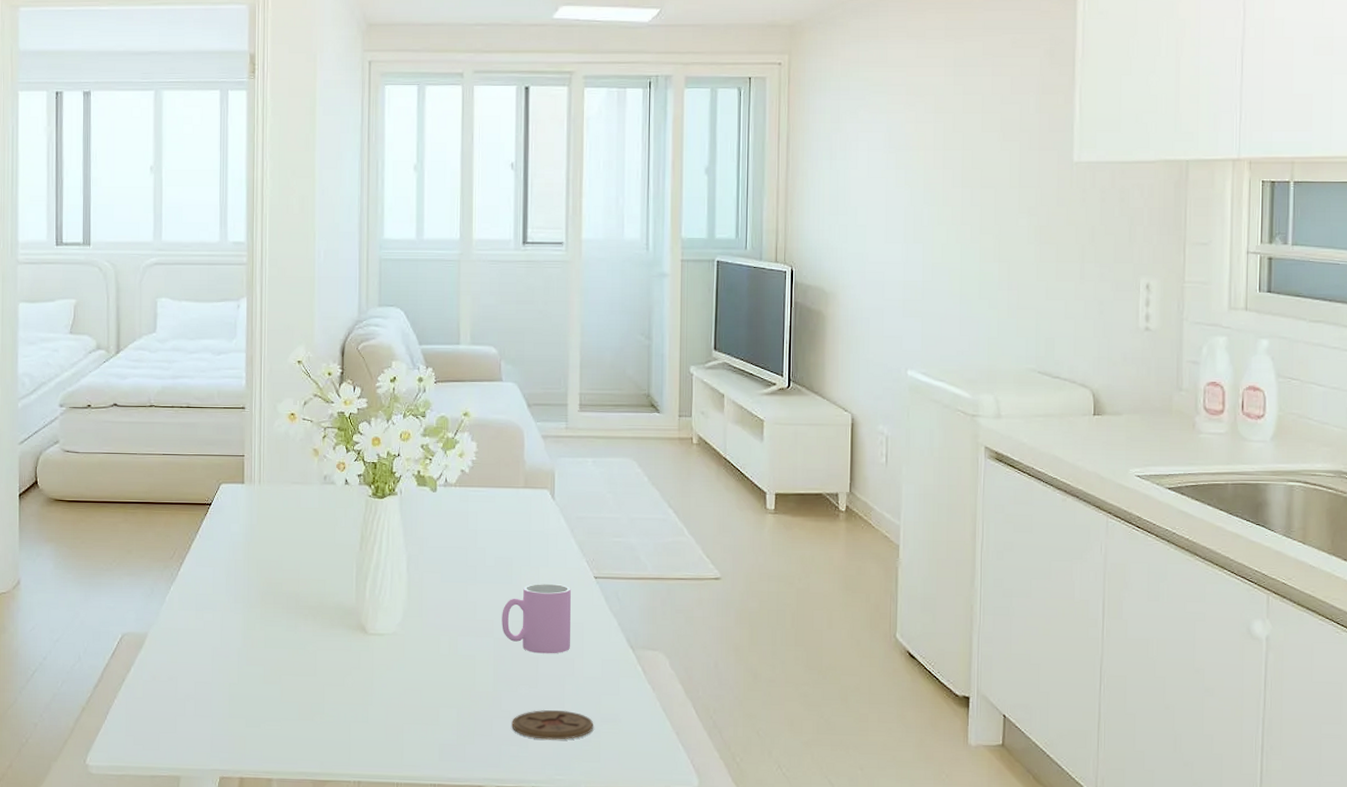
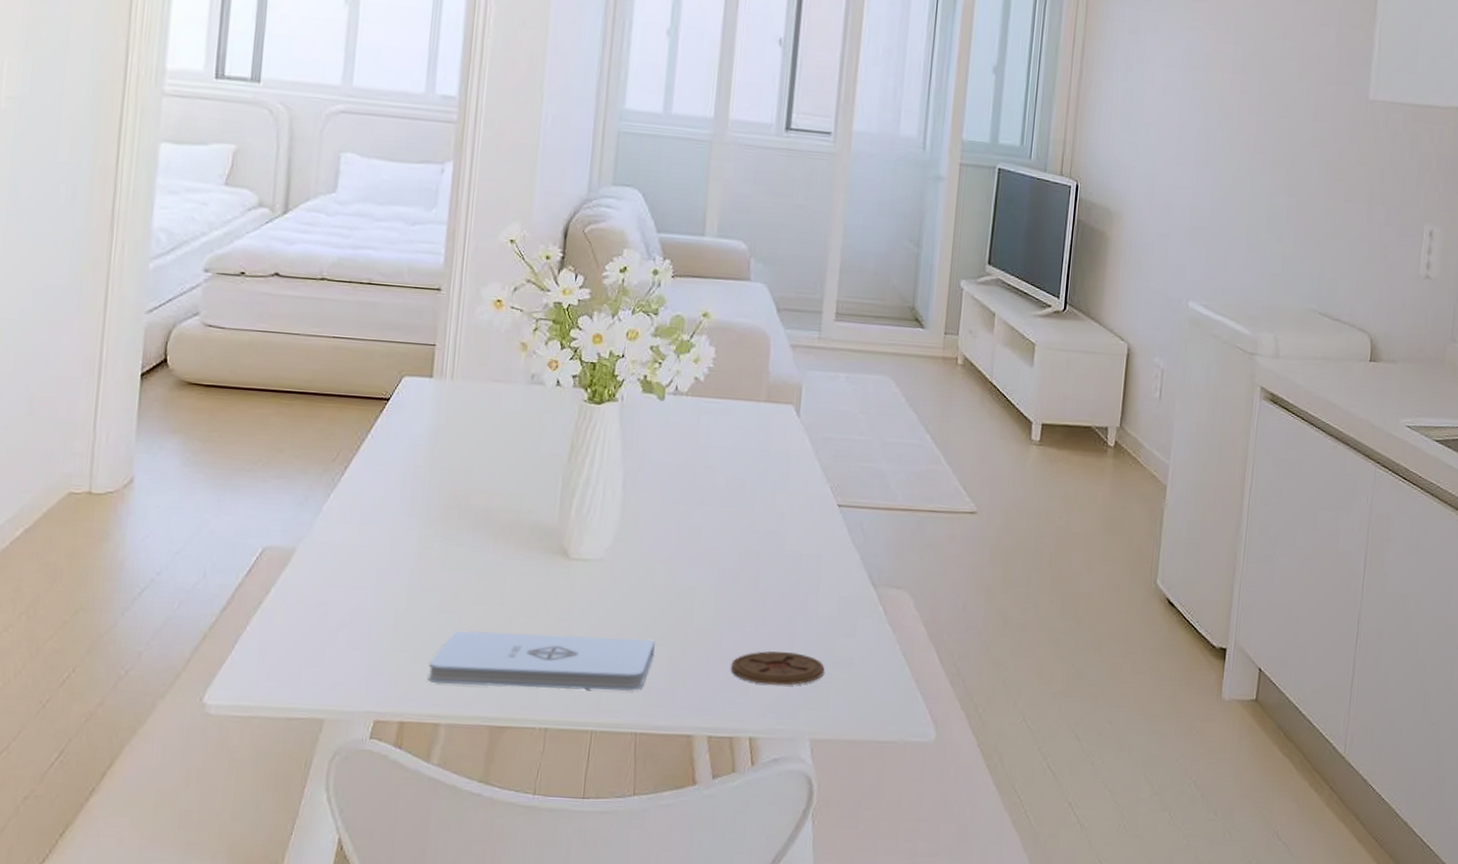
notepad: none [260,698,445,748] -> present [428,630,655,691]
cup: present [502,583,571,654] -> none [728,509,810,589]

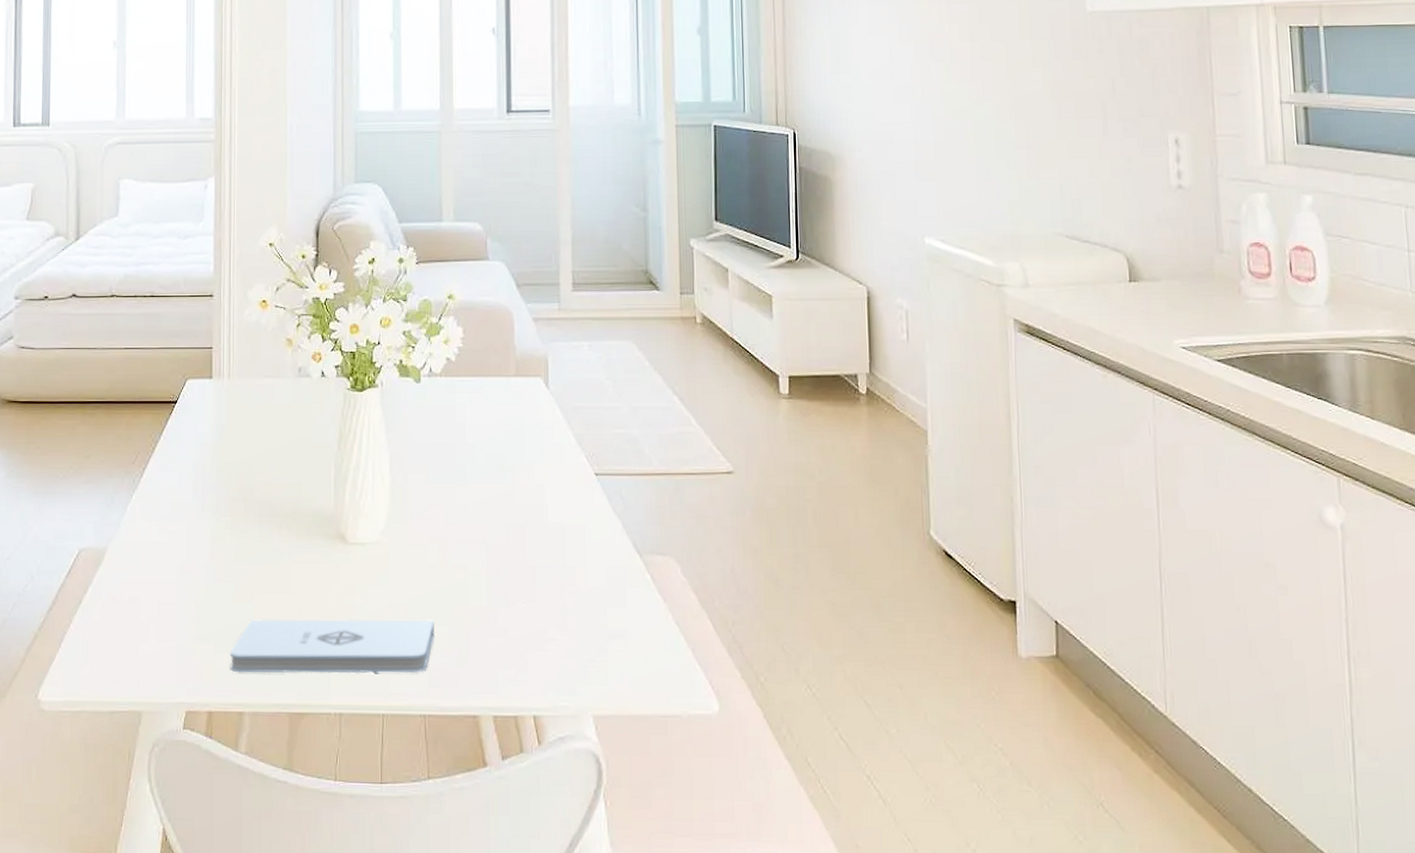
coaster: present [731,651,825,685] -> none [509,626,600,661]

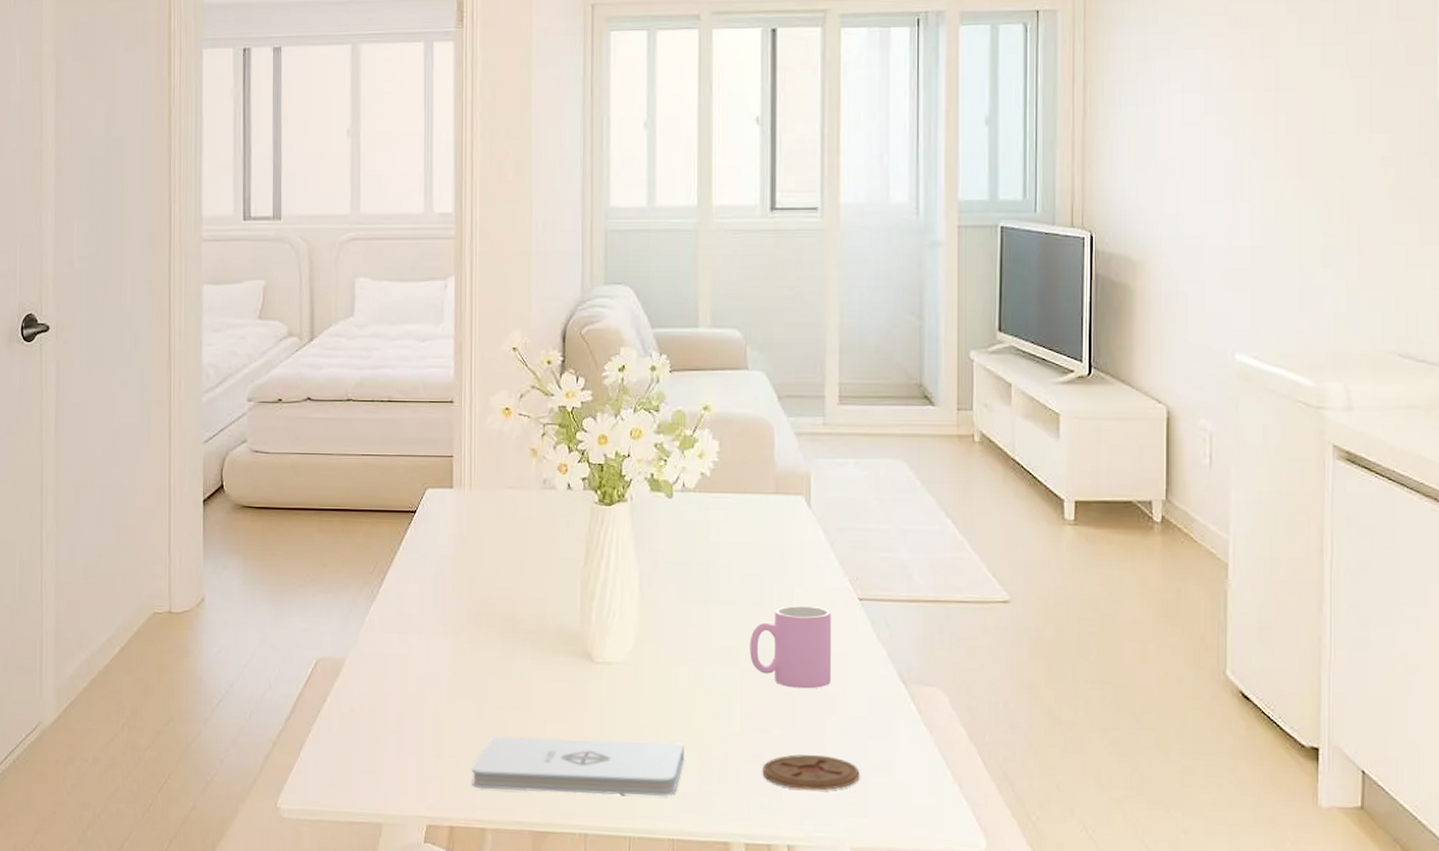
cup: none [495,482,571,562] -> present [750,605,831,689]
coaster: none [509,626,600,661] -> present [762,754,860,791]

